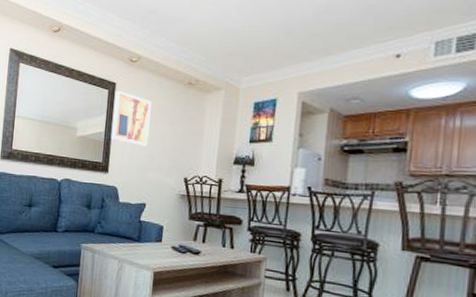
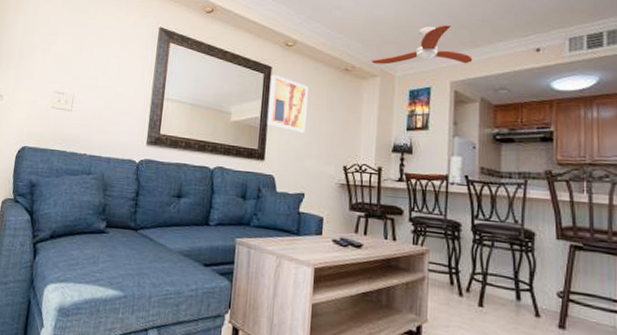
ceiling fan: none [215,34,324,77] -> present [371,25,473,65]

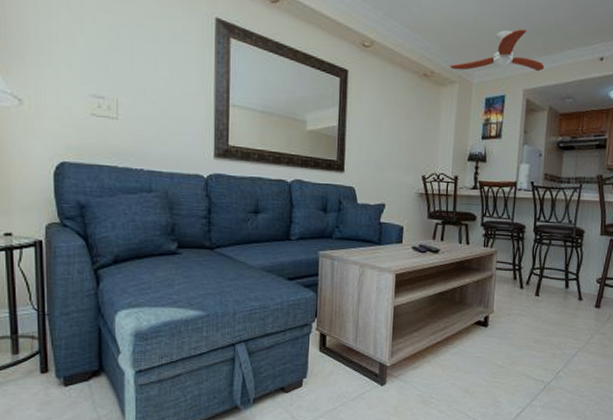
wall art: present [267,74,308,133] -> none [345,78,387,143]

